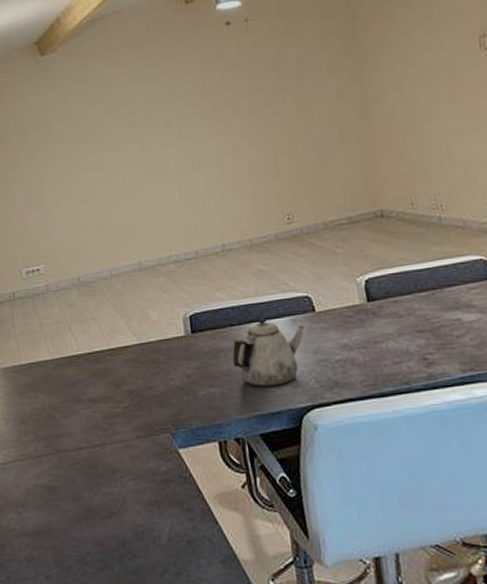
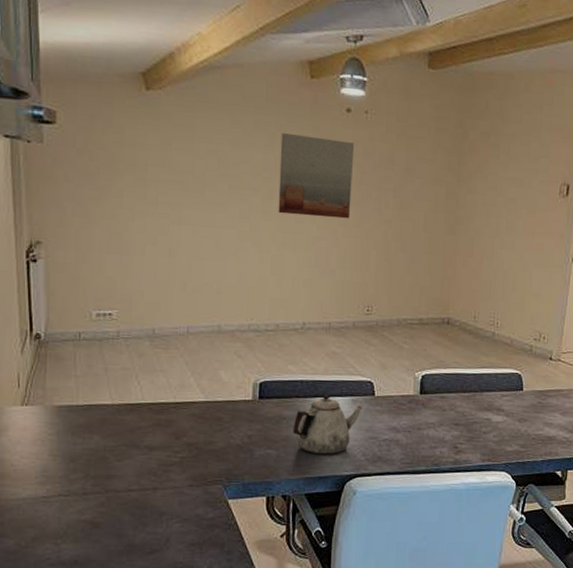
wall art: none [167,52,250,139] -> present [278,132,354,219]

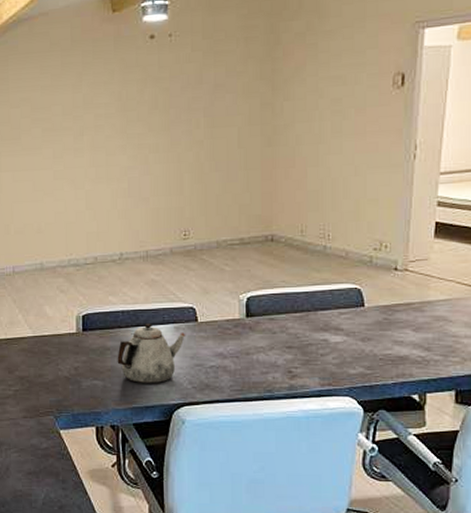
wall art: present [278,132,354,219] -> none [87,67,161,149]

